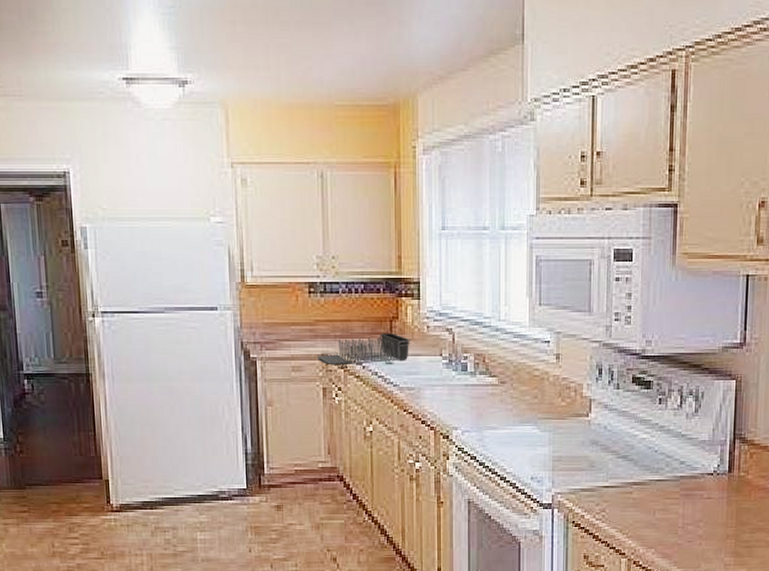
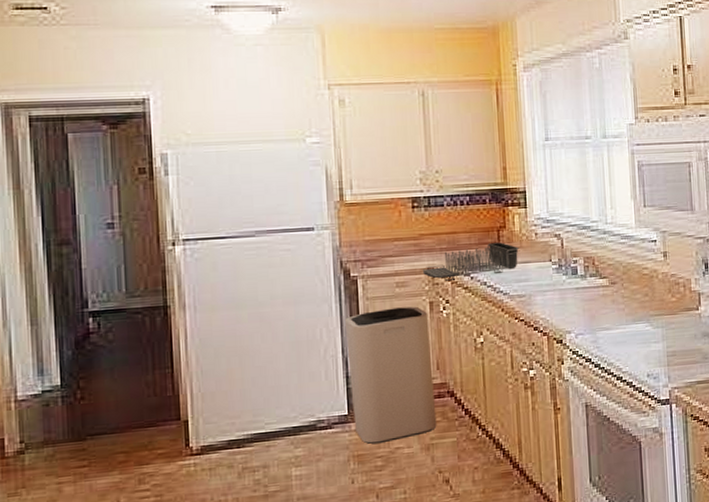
trash can: none [245,391,327,517] -> present [346,306,437,444]

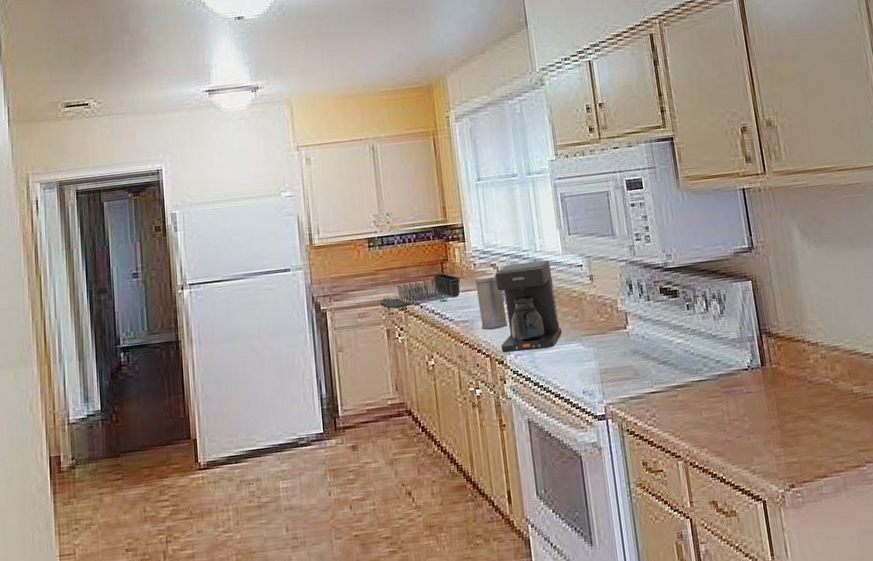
trash can: present [346,306,437,444] -> none [318,334,398,459]
canister: none [536,245,570,306] -> present [475,274,508,330]
coffee maker: none [558,233,629,332] -> present [495,260,562,353]

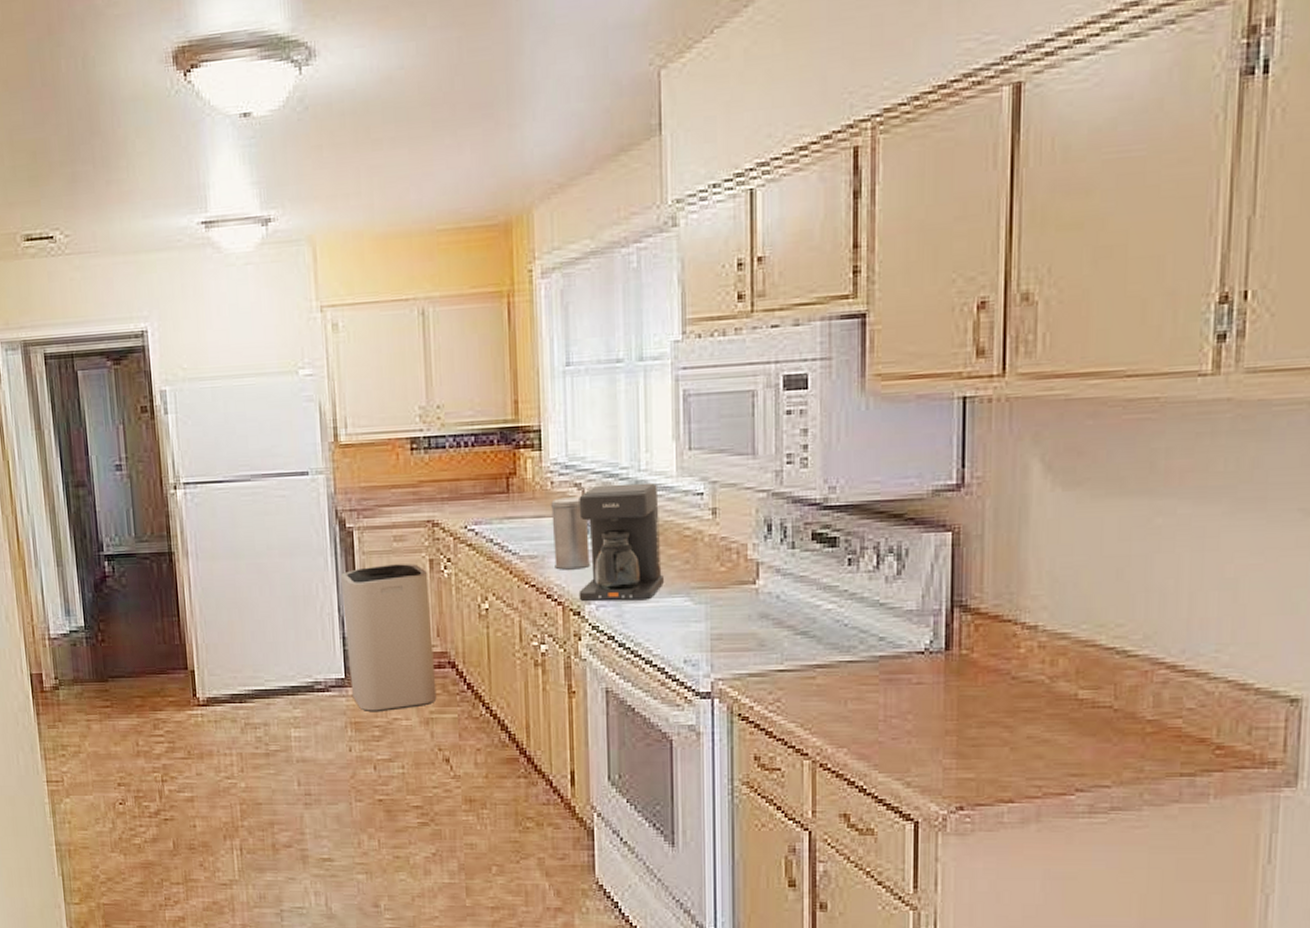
trash can: none [318,334,398,459] -> present [341,564,437,711]
dish rack: present [379,274,461,311] -> none [421,492,531,537]

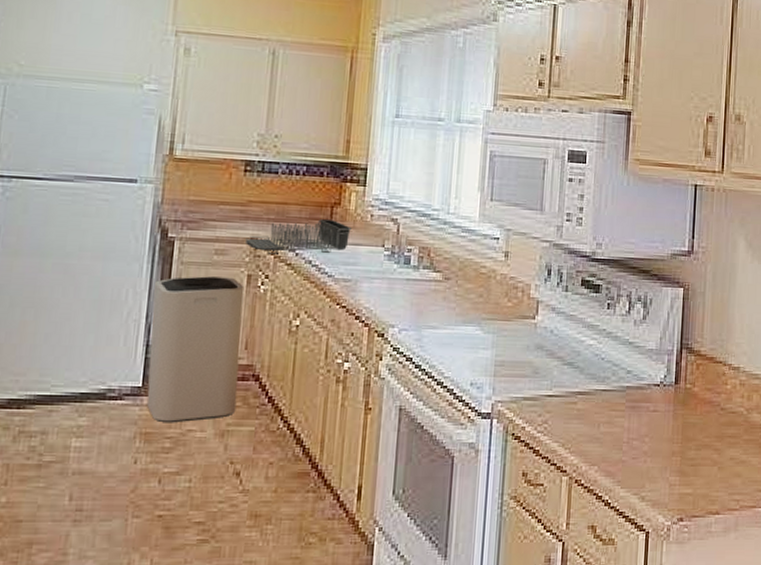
dish rack: none [421,492,531,537] -> present [244,219,351,256]
canister: present [551,497,591,570] -> none [366,229,399,295]
coffee maker: present [578,482,664,602] -> none [384,222,462,327]

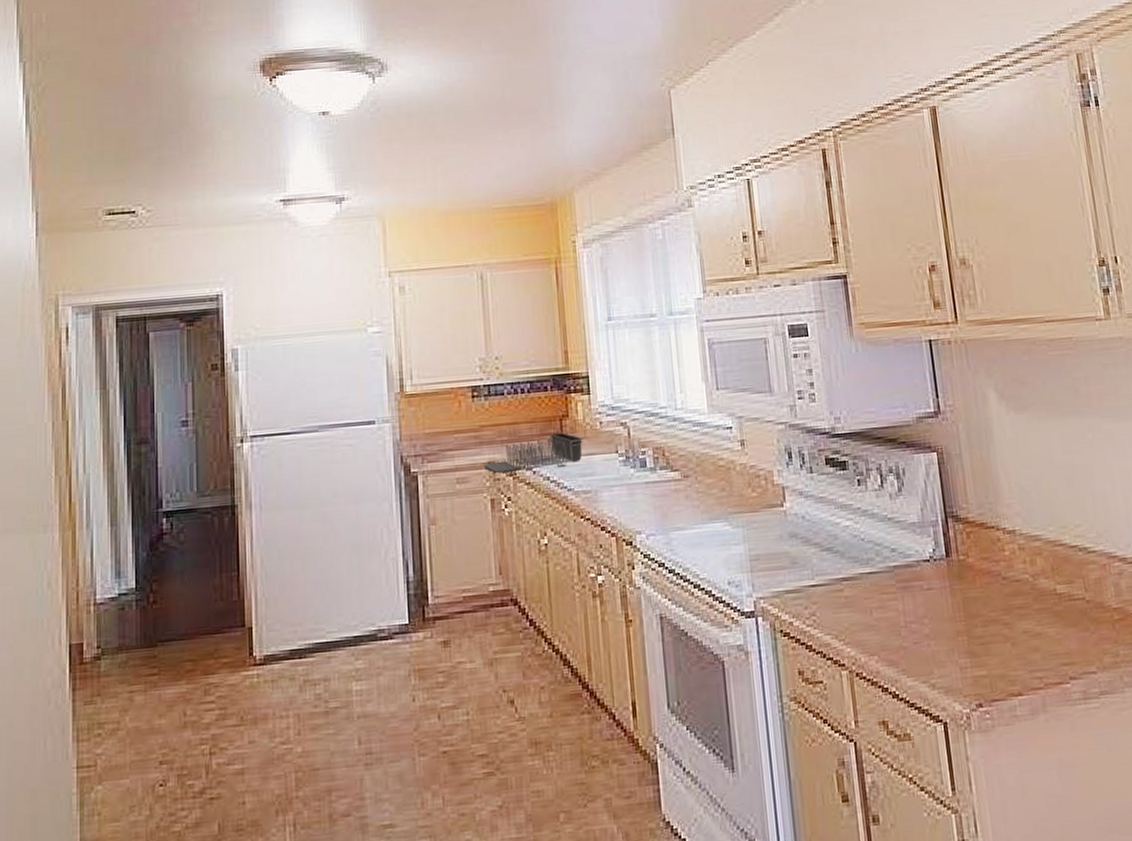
trash can: present [146,276,245,422] -> none [406,504,500,657]

